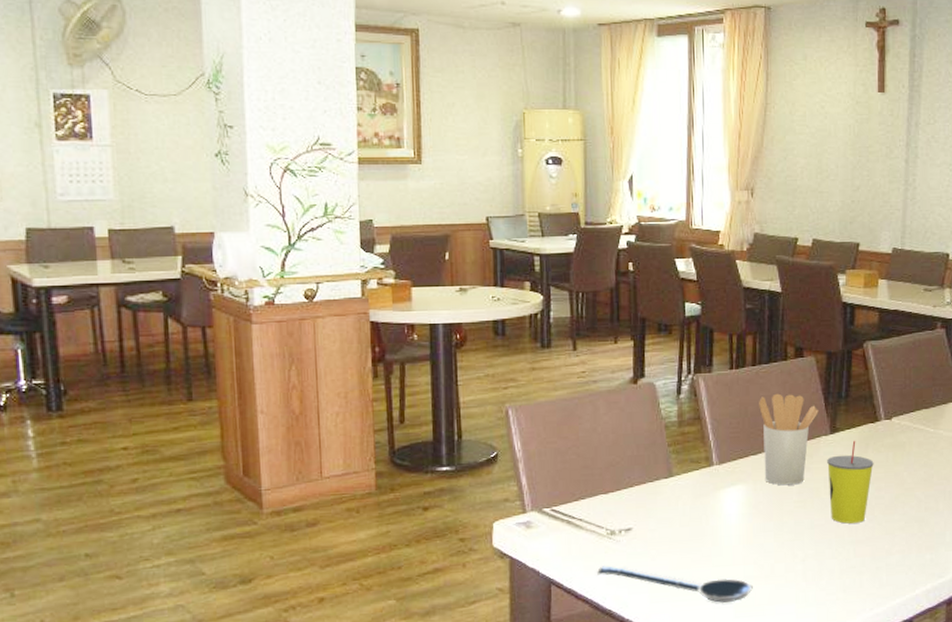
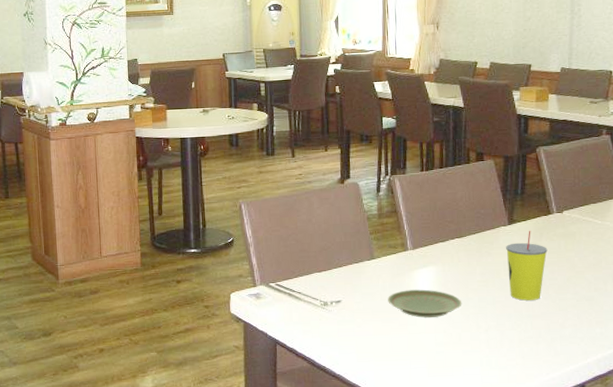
spoon: present [597,565,753,604] -> none [313,330,443,365]
plate: none [688,512,776,547] -> present [388,289,462,318]
utensil holder: present [759,393,819,486] -> none [446,191,498,268]

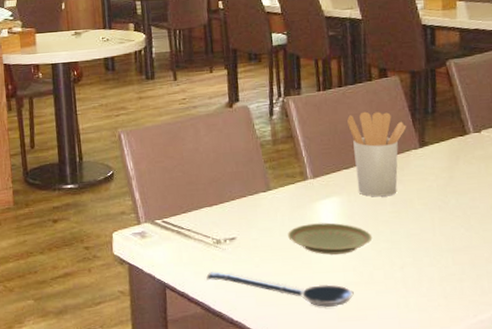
spoon: none [313,330,443,365] -> present [206,271,354,308]
utensil holder: none [446,191,498,268] -> present [347,111,407,197]
straw: present [506,230,548,301] -> none [418,153,466,233]

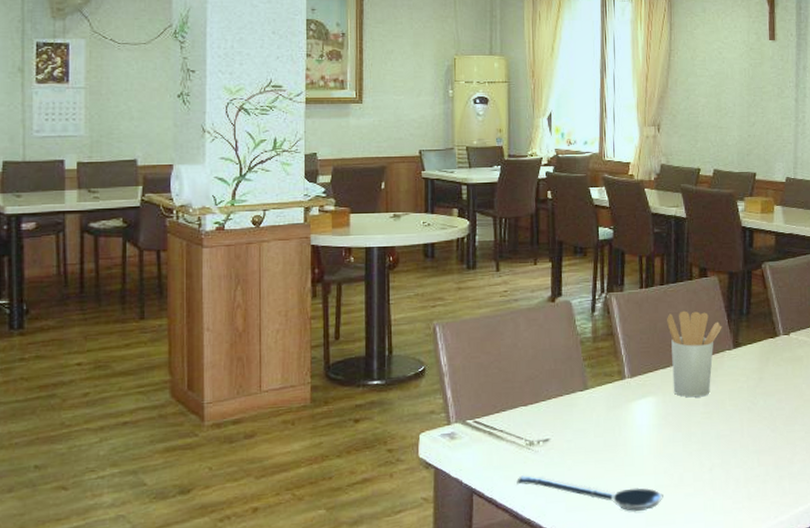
plate: present [288,222,373,255] -> none [602,423,685,457]

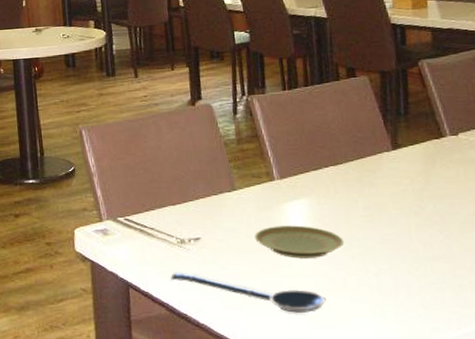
plate: none [602,423,685,457] -> present [255,225,345,259]
utensil holder: present [667,311,722,398] -> none [315,112,378,200]

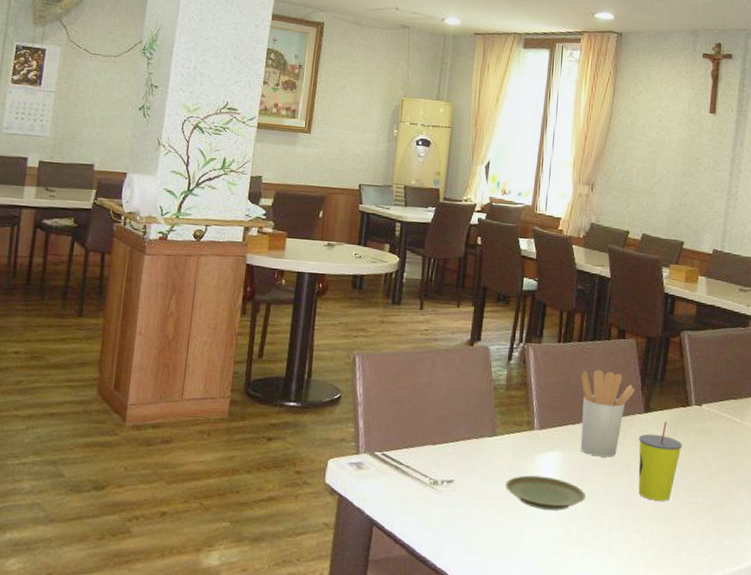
spoon: present [171,272,326,314] -> none [417,513,560,564]
utensil holder: none [315,112,378,200] -> present [580,369,635,457]
straw: none [392,156,444,239] -> present [638,421,682,501]

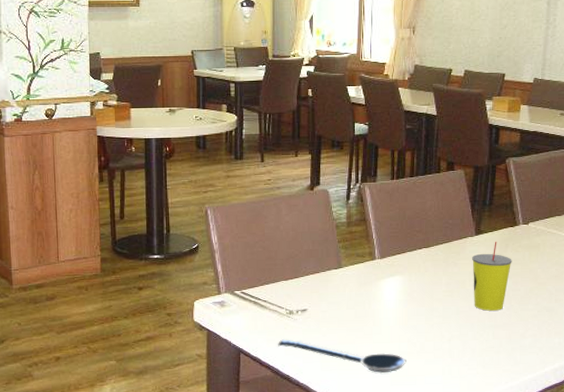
spoon: none [417,513,560,564] -> present [278,339,406,374]
plate: present [505,475,586,510] -> none [354,299,427,327]
utensil holder: present [580,369,635,457] -> none [415,200,466,278]

